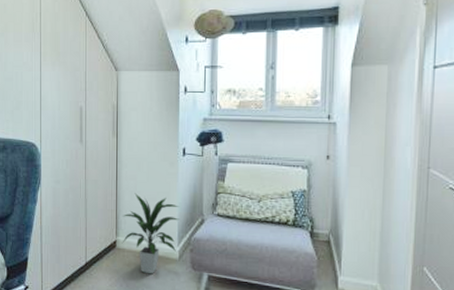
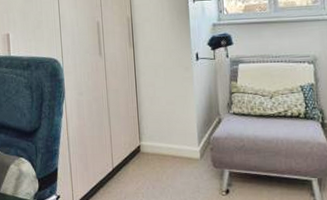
indoor plant: present [122,193,180,275] -> none [144,99,199,175]

